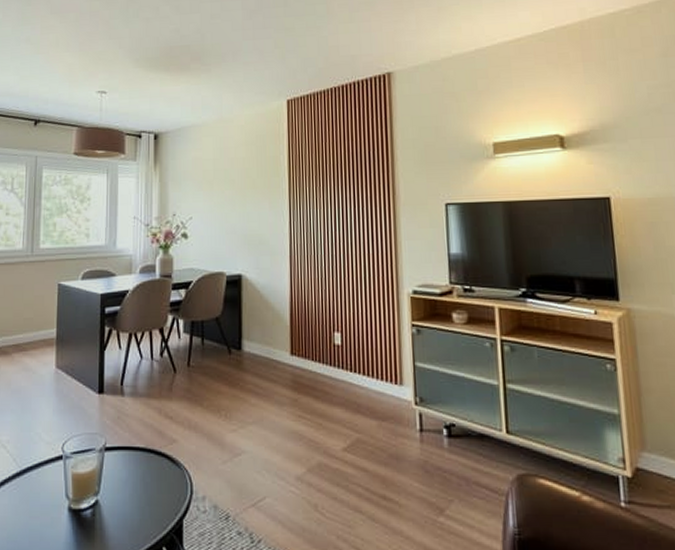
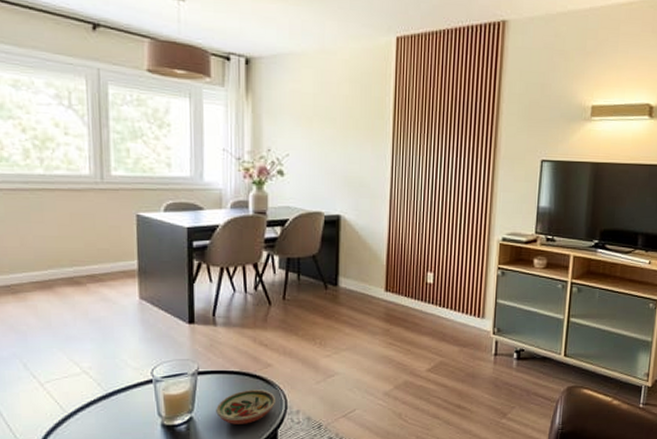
decorative bowl: none [121,470,180,511] -> present [216,390,275,424]

